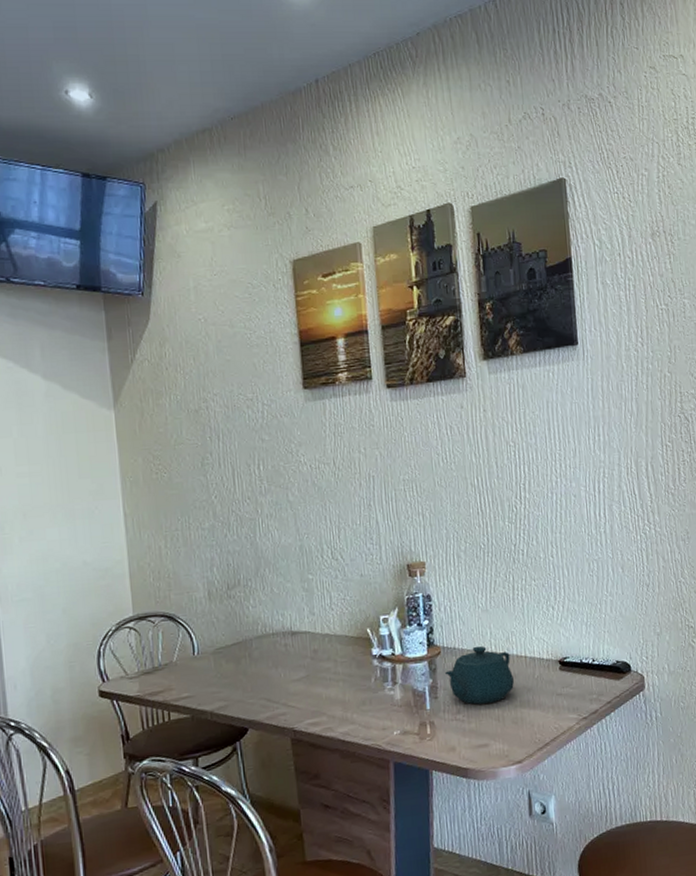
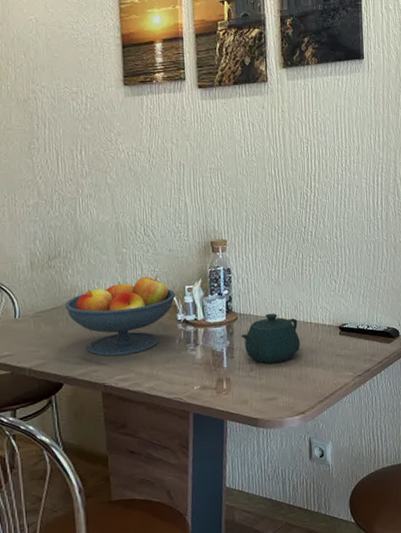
fruit bowl: none [246,604,370,698] -> present [64,275,176,357]

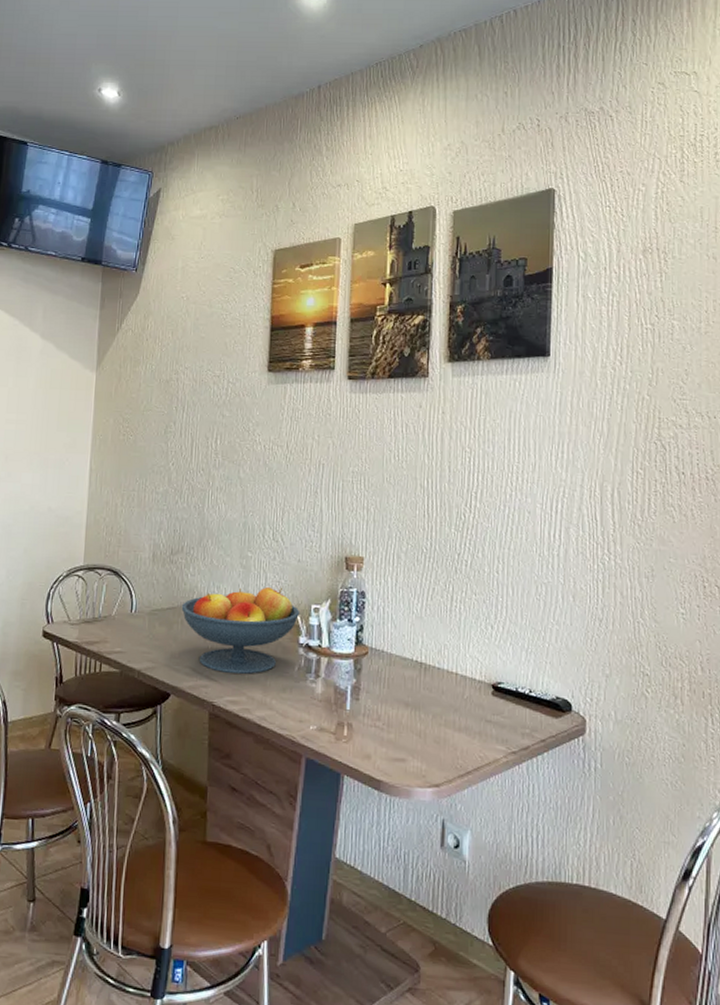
teapot: present [240,313,300,364] -> none [369,653,441,716]

